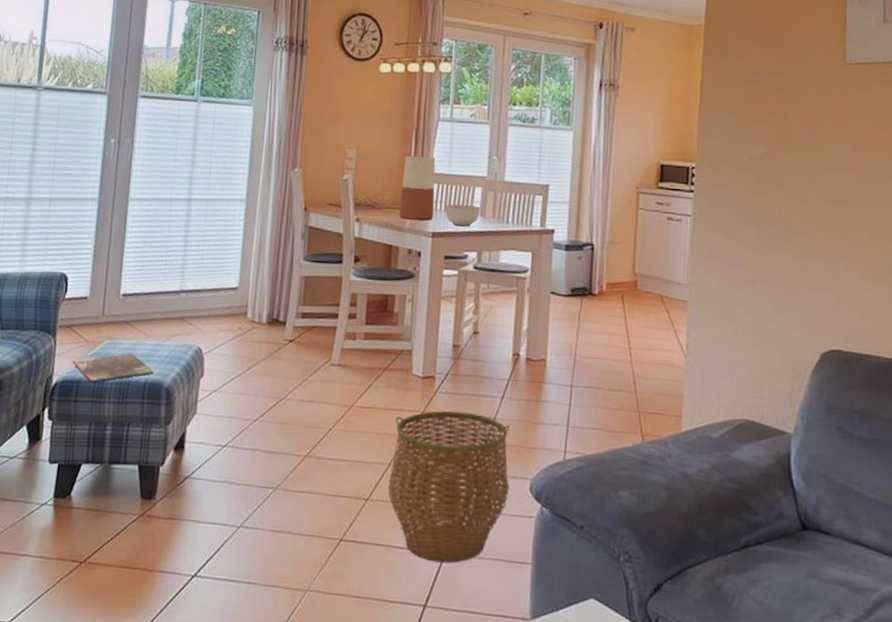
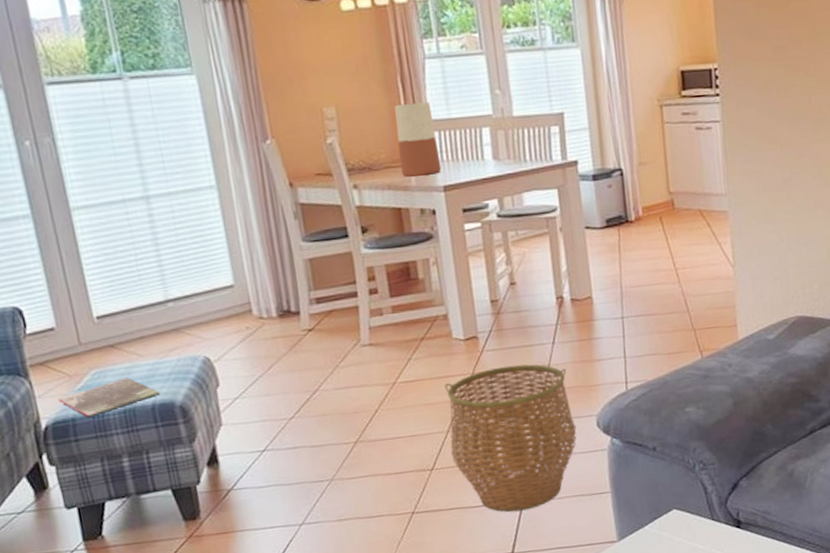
bowl: present [445,204,481,227] -> none [452,149,493,175]

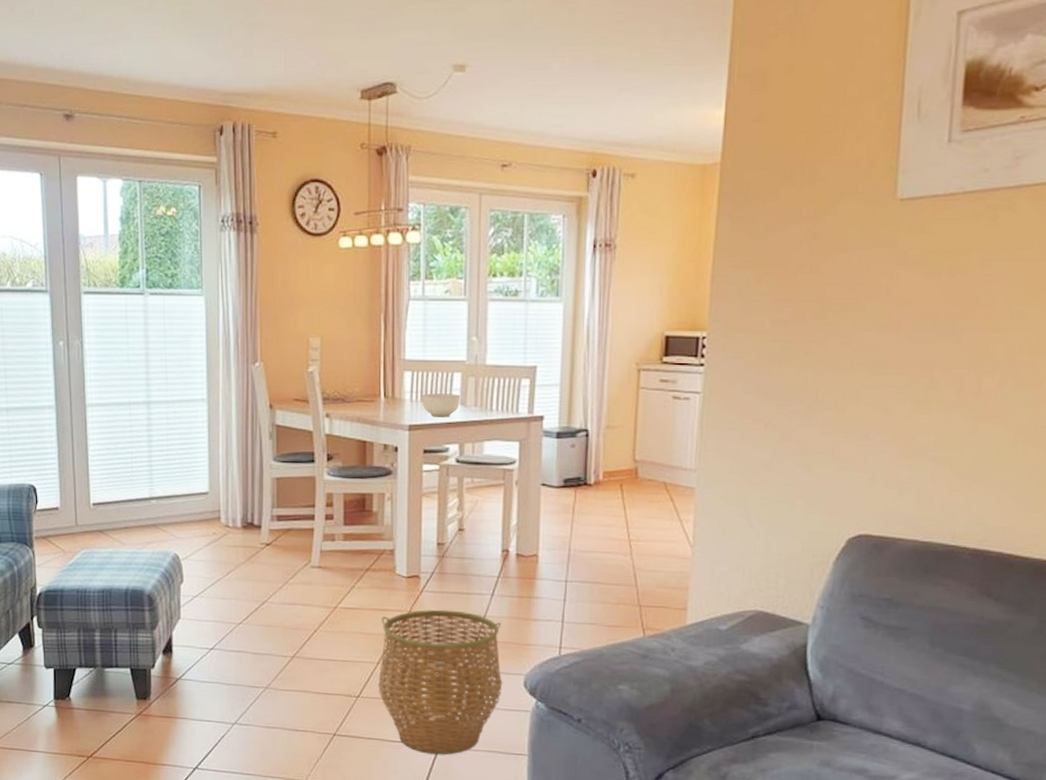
magazine: present [58,378,160,418] -> none [53,561,133,592]
vase: present [394,101,442,177] -> none [371,341,410,413]
bowl: none [452,149,493,175] -> present [421,393,461,417]

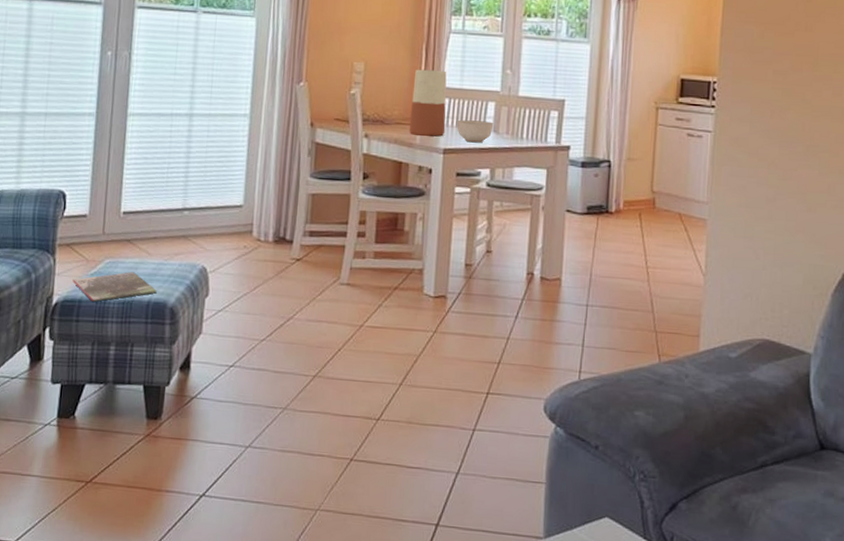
magazine: none [53,561,133,592] -> present [72,272,157,302]
vase: none [371,341,410,413] -> present [409,69,447,137]
basket: present [378,609,503,755] -> none [399,330,524,482]

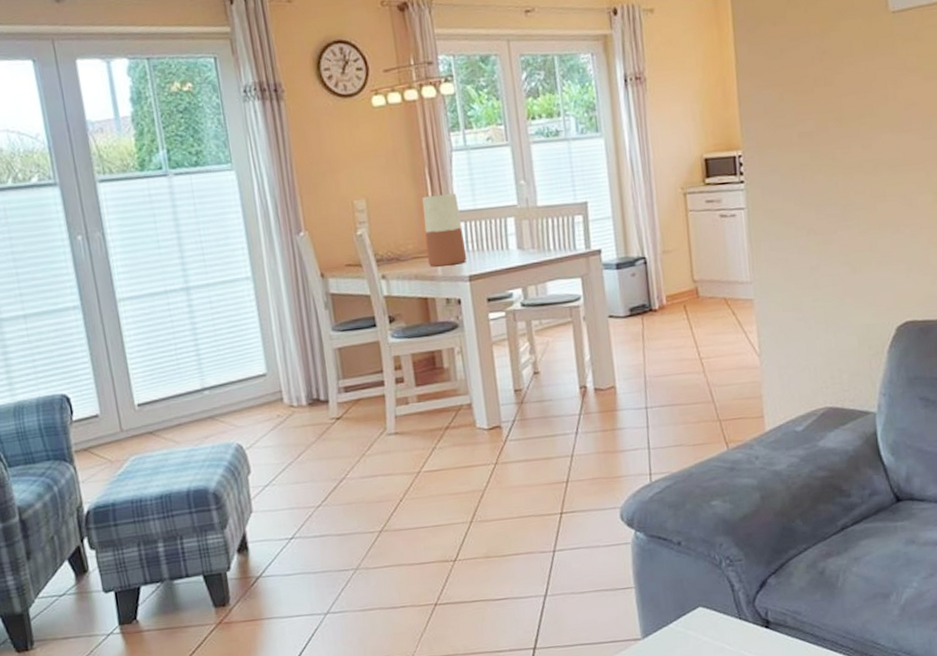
magazine: present [72,272,157,302] -> none [100,464,195,503]
bowl: present [457,120,494,143] -> none [477,238,518,265]

